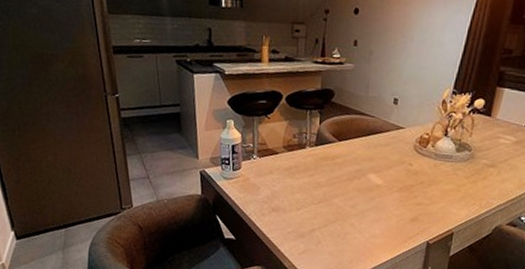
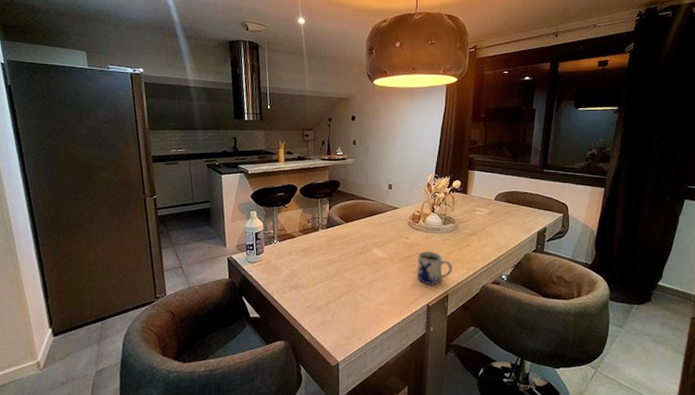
mug: none [418,181,463,221] -> present [416,251,453,285]

